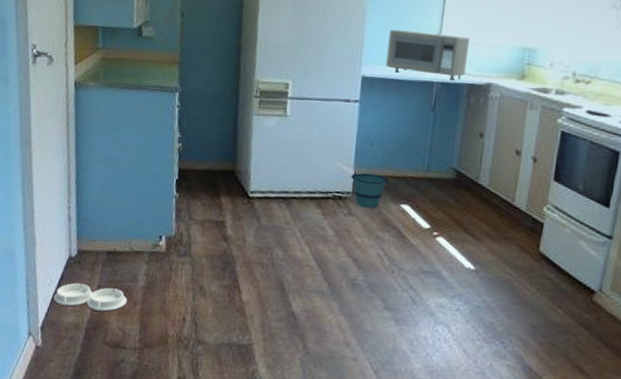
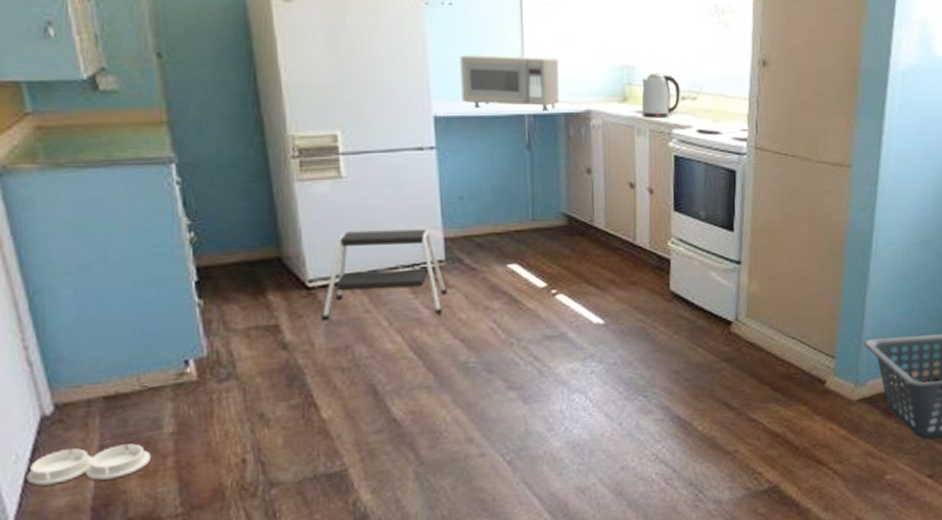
step stool: none [254,158,349,236] -> present [321,229,447,321]
bucket: present [351,172,388,209] -> none [441,233,488,276]
kettle: none [536,56,576,97] -> present [641,73,680,118]

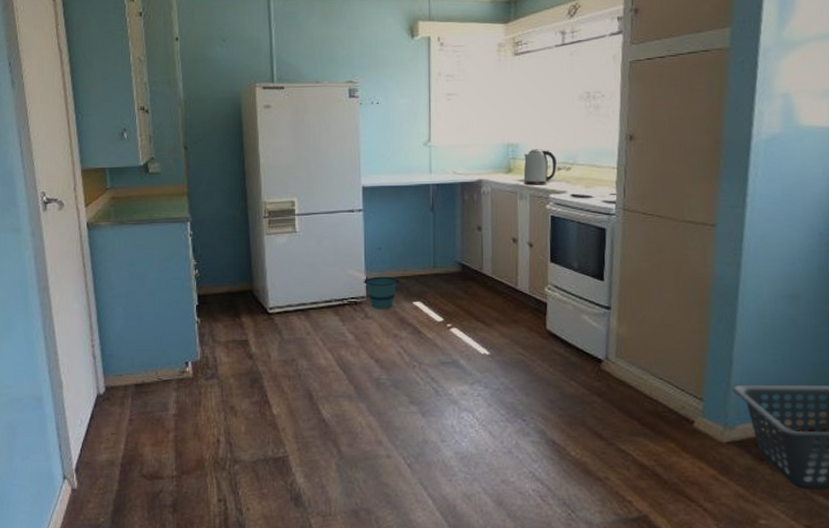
pet bowl: present [26,443,152,486] -> none [85,420,160,444]
step stool: present [321,229,447,321] -> none [276,272,366,339]
bucket: none [441,233,488,276] -> present [364,276,399,309]
microwave: present [460,55,560,111] -> none [383,139,458,181]

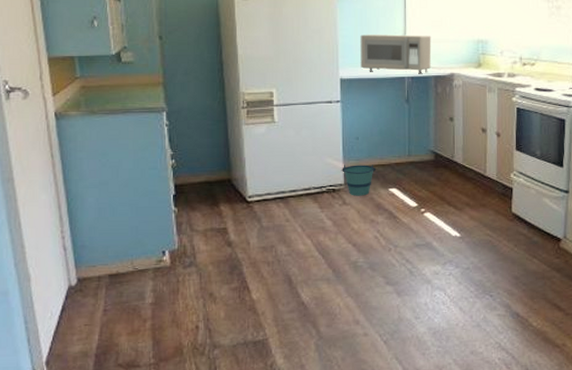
microwave: none [383,139,458,181] -> present [360,34,432,74]
kettle: present [523,149,557,185] -> none [492,46,522,79]

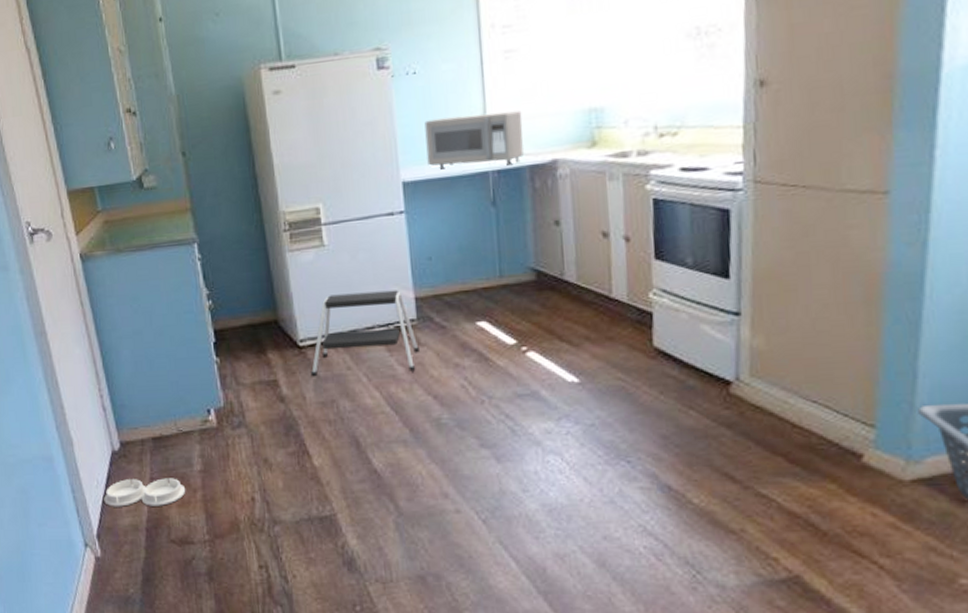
pet bowl: none [56,310,137,336] -> present [104,478,186,507]
step stool: none [255,160,344,227] -> present [310,290,419,377]
bucket: present [342,164,376,196] -> none [412,291,457,334]

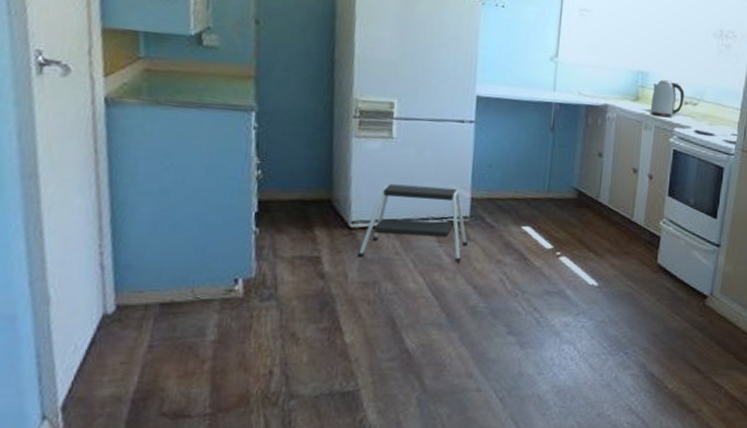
pet bowl: present [104,478,186,507] -> none [80,346,192,376]
microwave: present [424,111,524,170] -> none [502,48,587,101]
kettle: none [612,111,658,161] -> present [650,80,685,118]

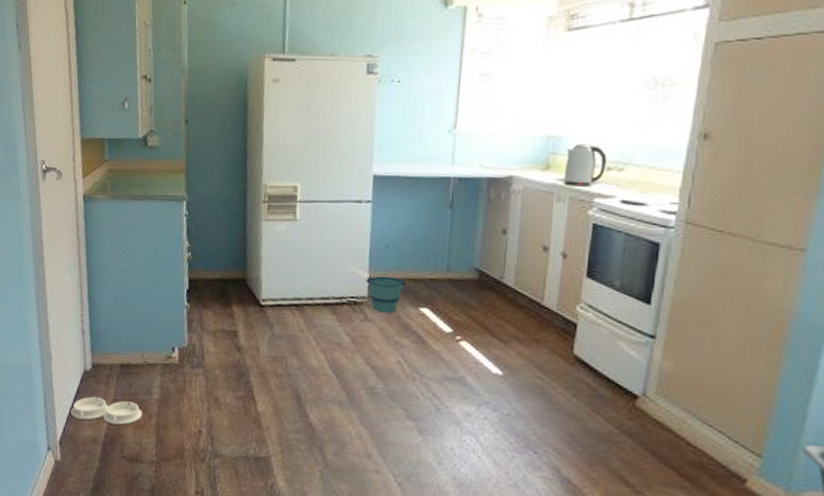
pet bowl: none [80,346,192,376] -> present [70,396,143,425]
step stool: present [357,184,468,263] -> none [267,264,366,343]
bucket: none [468,195,508,232] -> present [366,275,406,313]

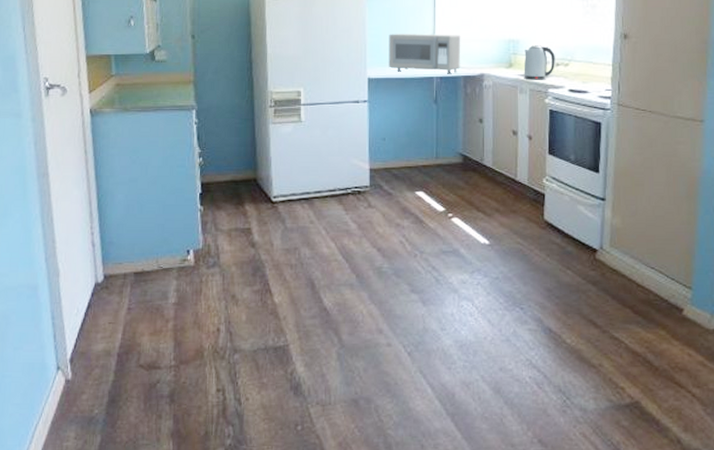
pet bowl: present [70,396,143,425] -> none [81,309,159,334]
bucket: present [366,275,406,313] -> none [367,166,402,199]
microwave: none [398,124,488,175] -> present [388,34,461,74]

